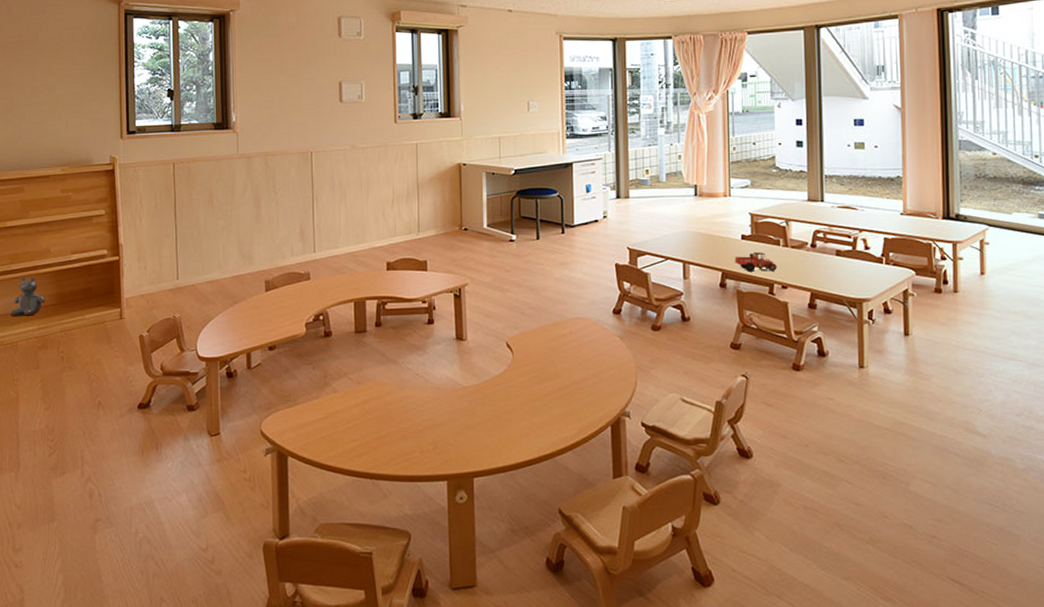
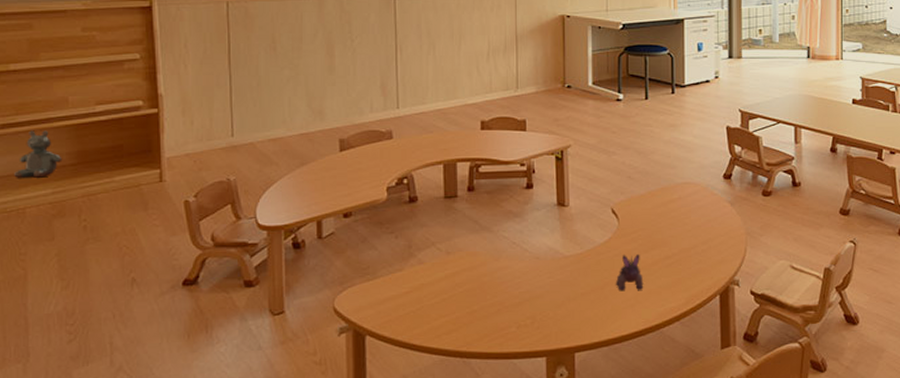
toy animal: none [510,385,538,421] -> present [615,253,644,292]
toy truck: present [735,252,777,272] -> none [845,117,886,137]

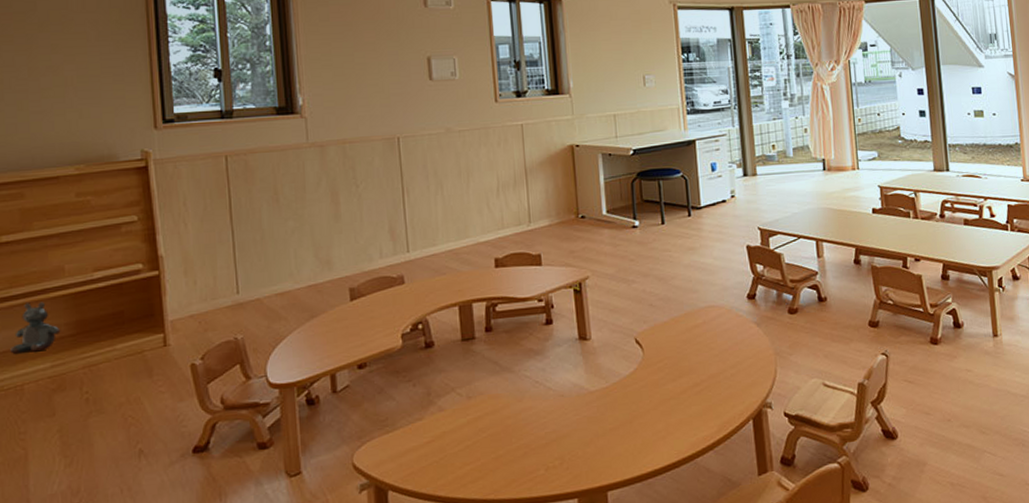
toy animal: present [615,253,644,292] -> none [644,383,674,424]

